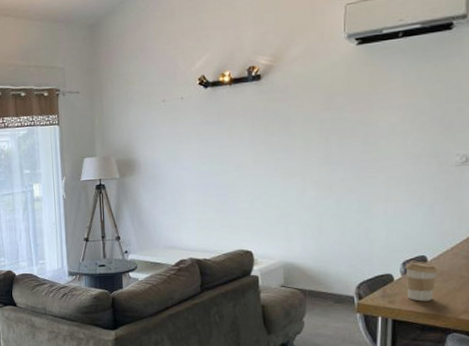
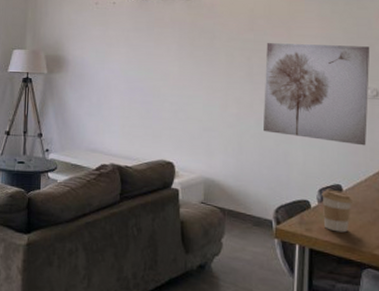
wall art: none [343,111,460,215] -> present [264,43,370,146]

